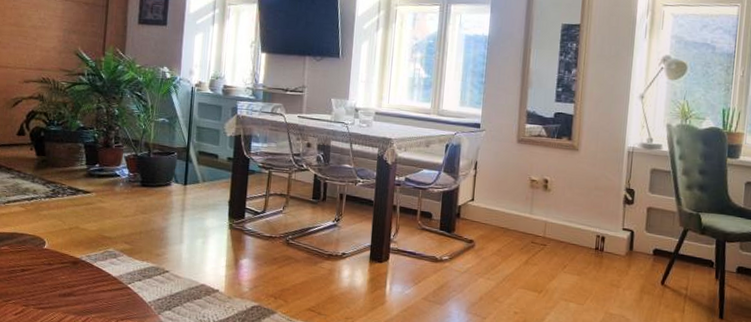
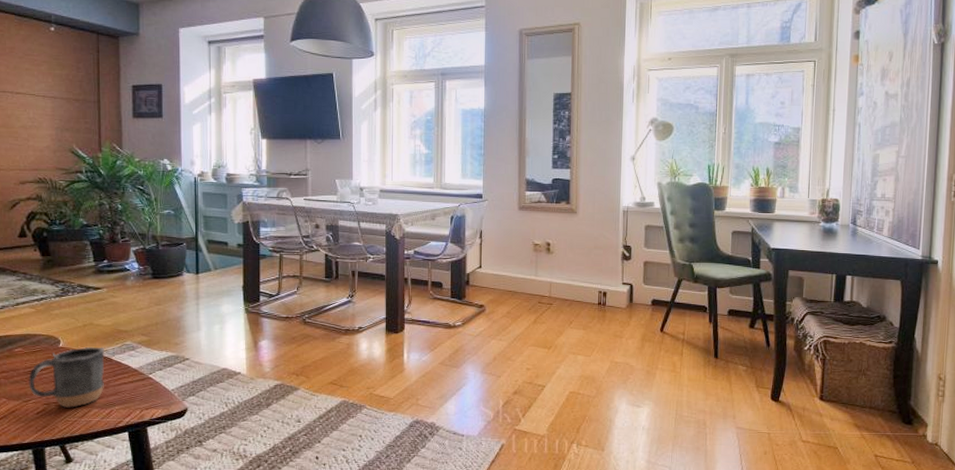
mug: none [10,250,87,312] -> present [29,346,105,408]

